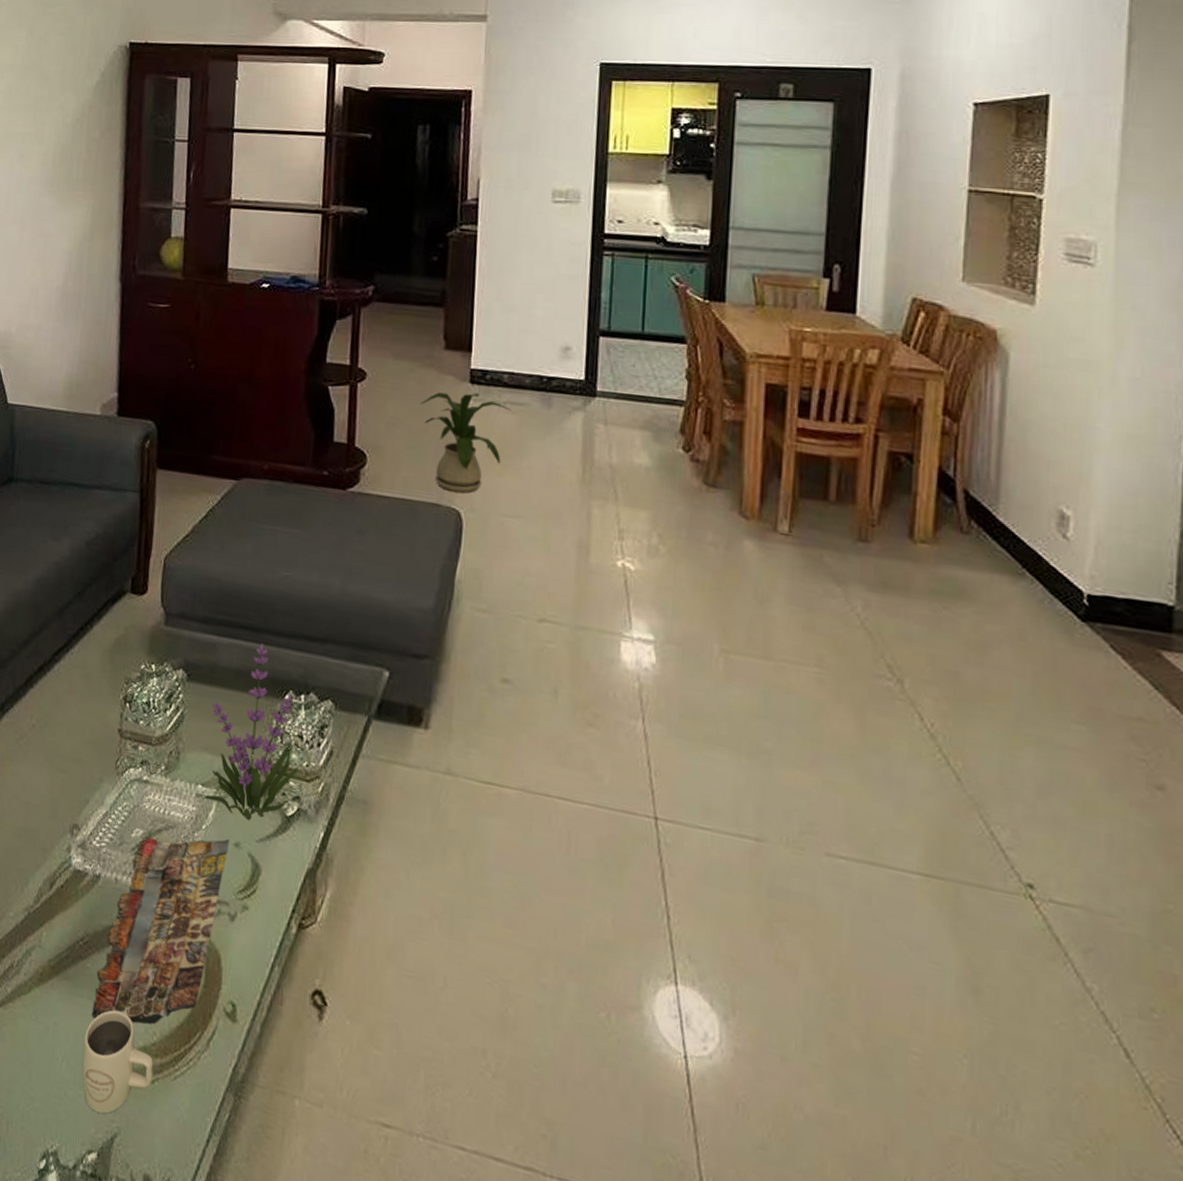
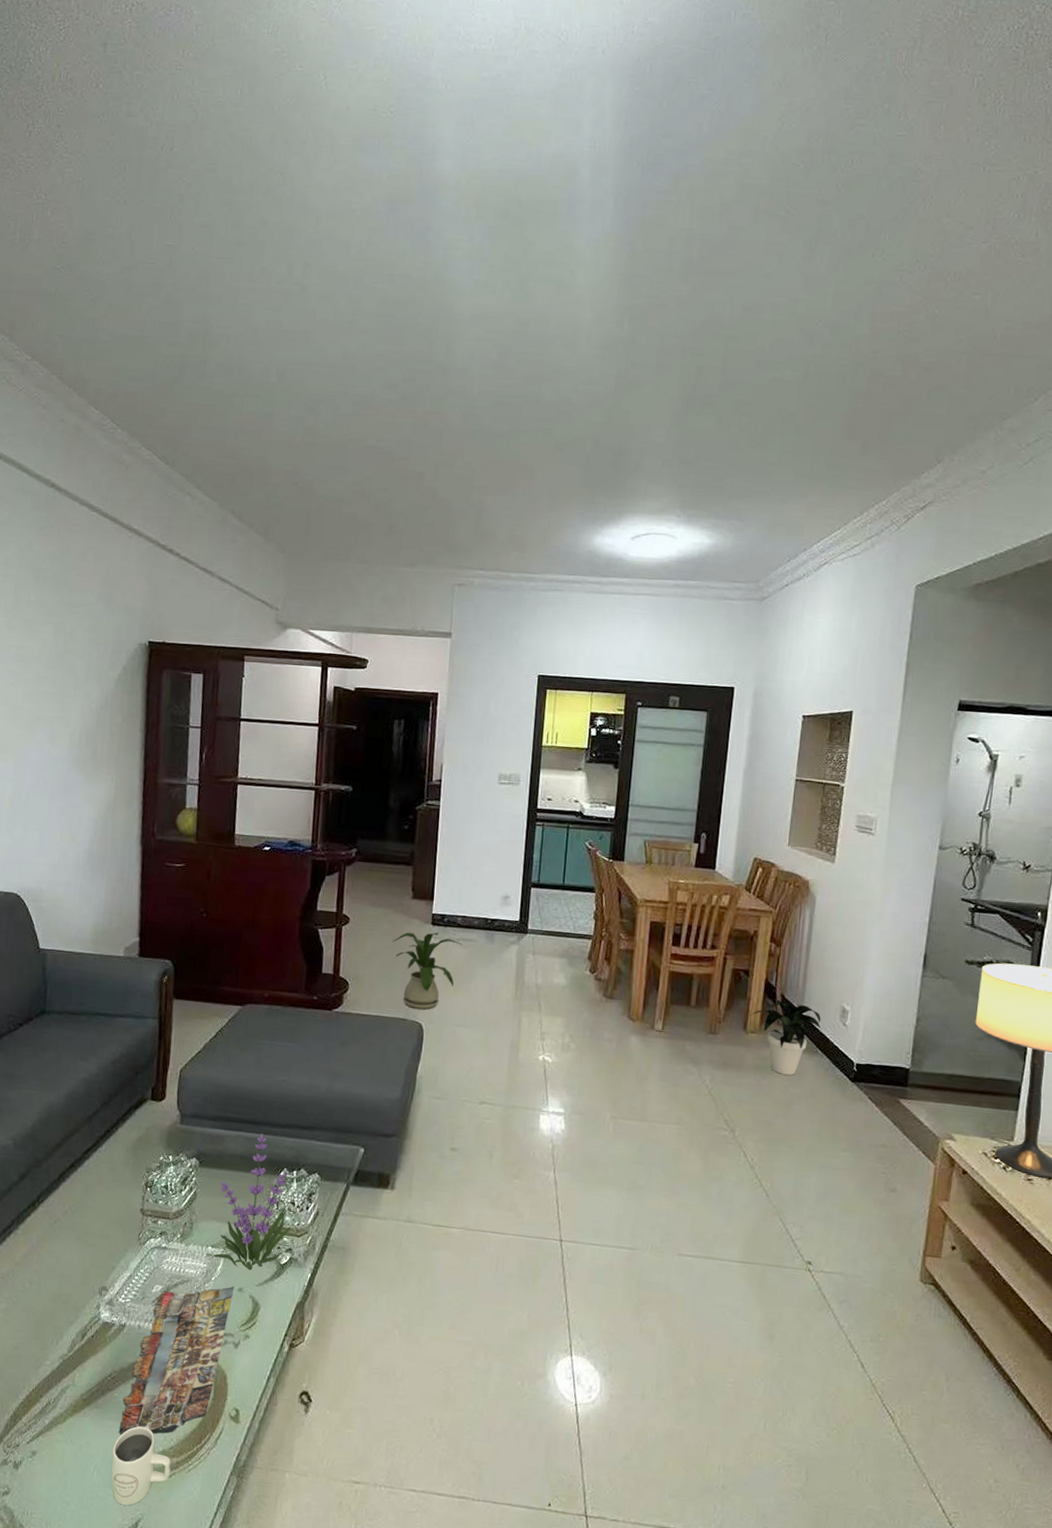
potted plant: none [916,496,1031,607] -> present [749,999,823,1075]

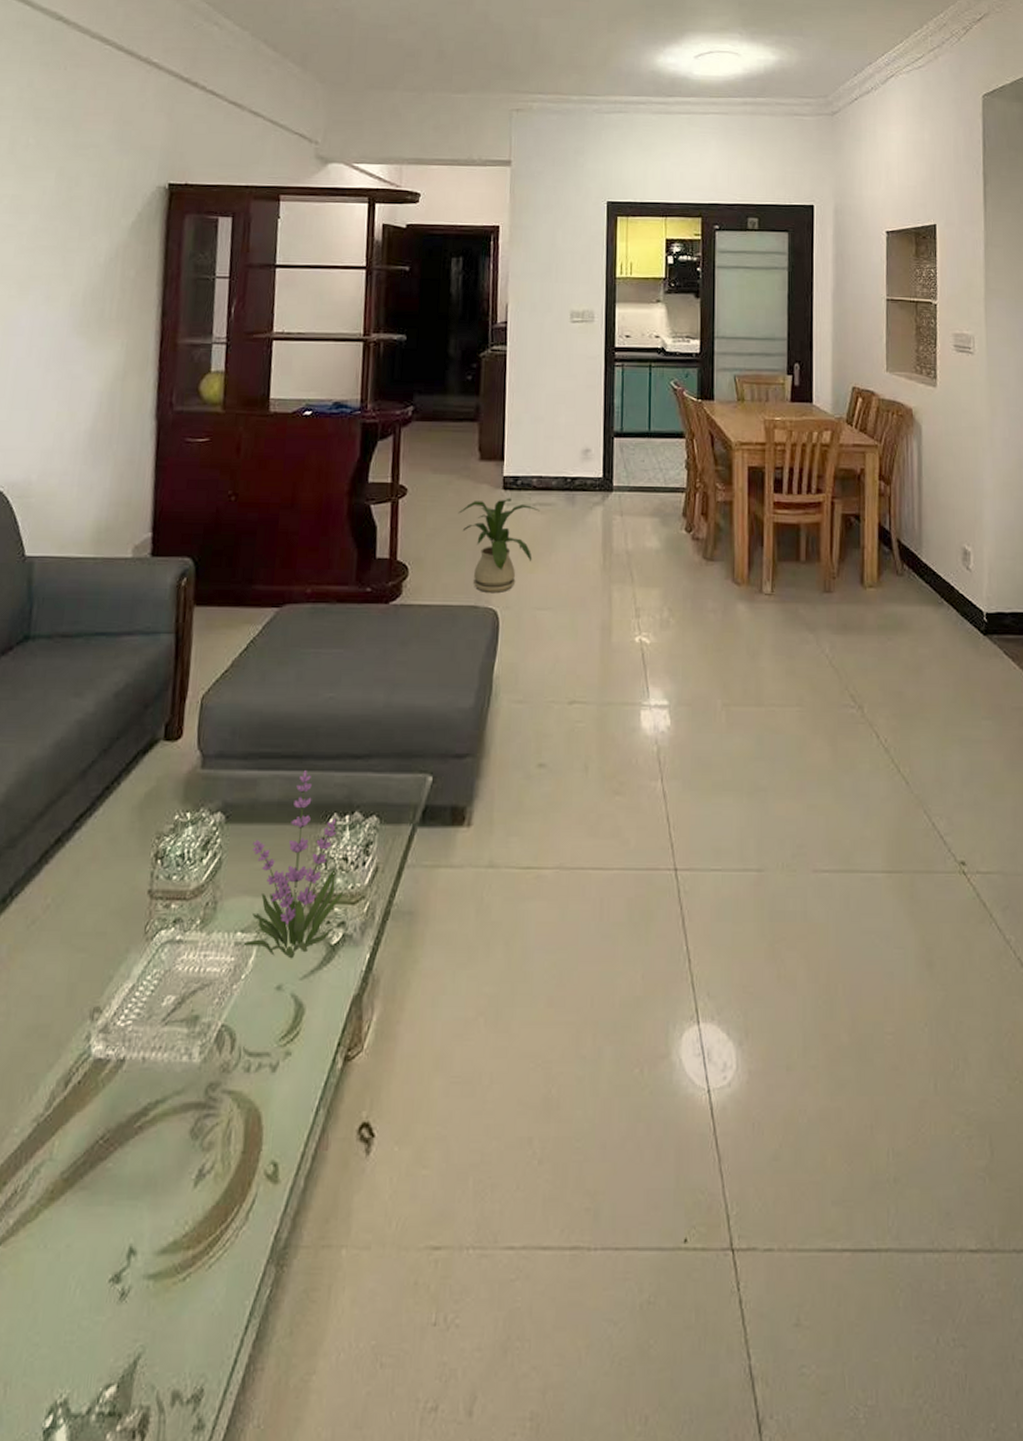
mug: present [110,1426,171,1506] -> none [100,1207,185,1336]
magazine: present [118,1285,234,1435] -> none [112,983,271,1227]
potted plant: present [749,999,823,1075] -> none [865,545,946,634]

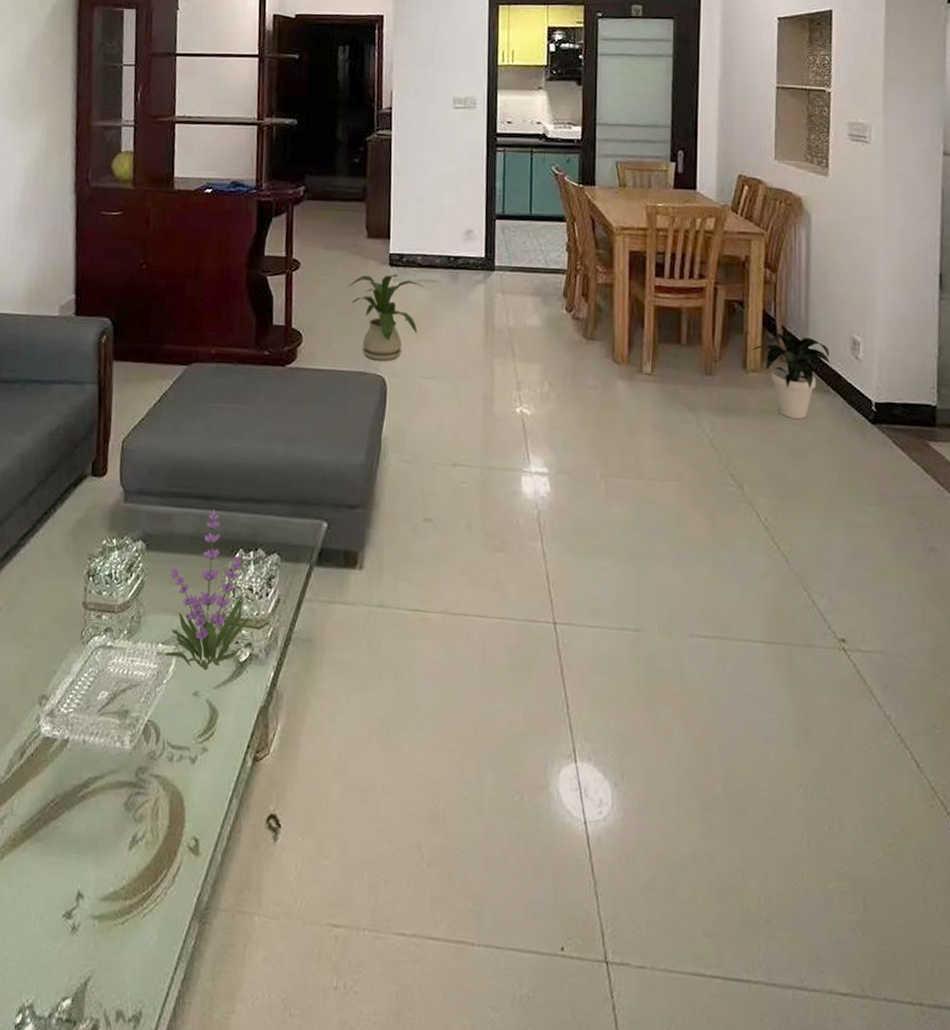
potted plant: none [865,545,946,634] -> present [748,332,833,419]

